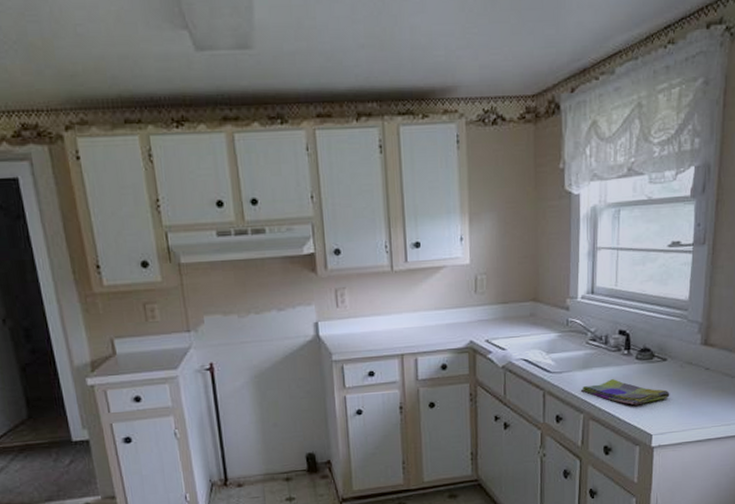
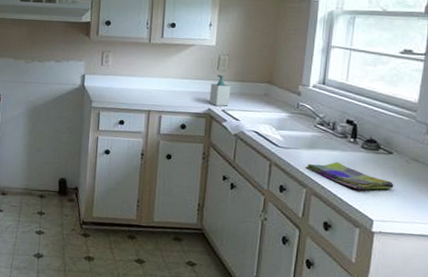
soap bottle: none [469,298,493,336] -> present [209,74,231,107]

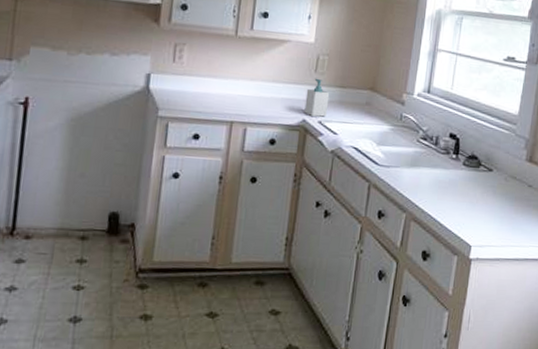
dish towel: present [306,162,394,190] -> none [407,182,493,213]

